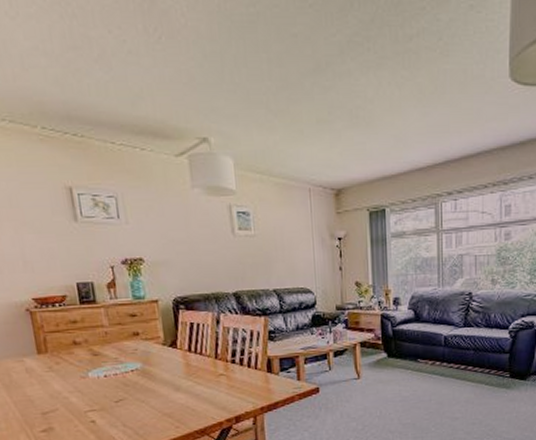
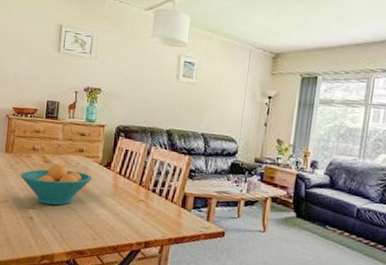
fruit bowl: none [65,353,158,403] -> present [20,163,93,206]

